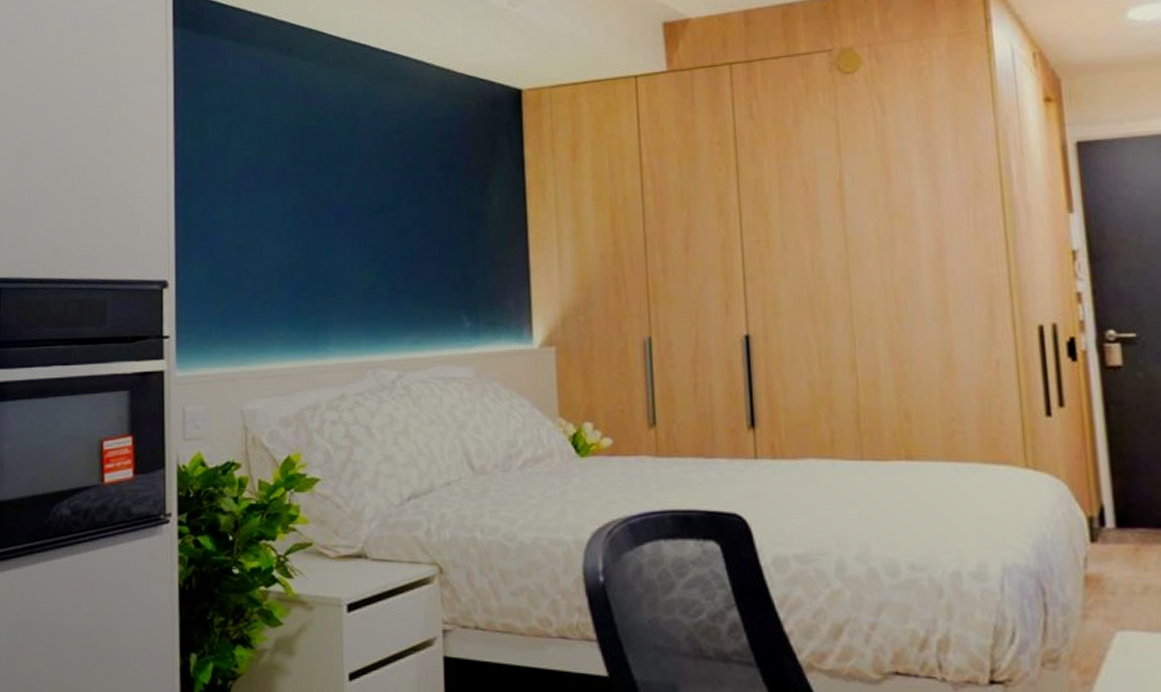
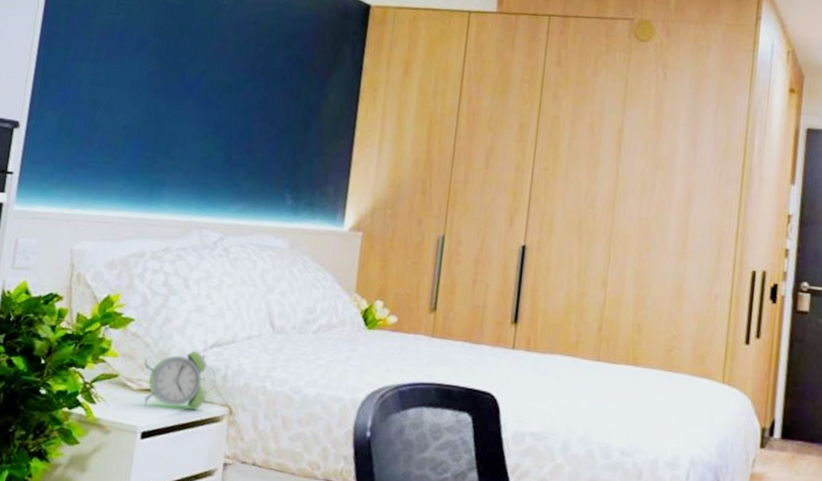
alarm clock: none [338,505,419,577] -> present [144,350,216,410]

